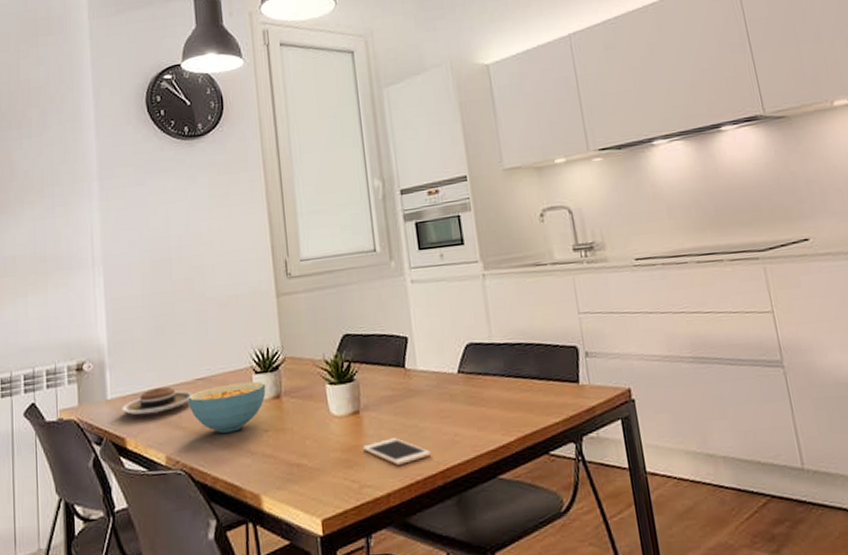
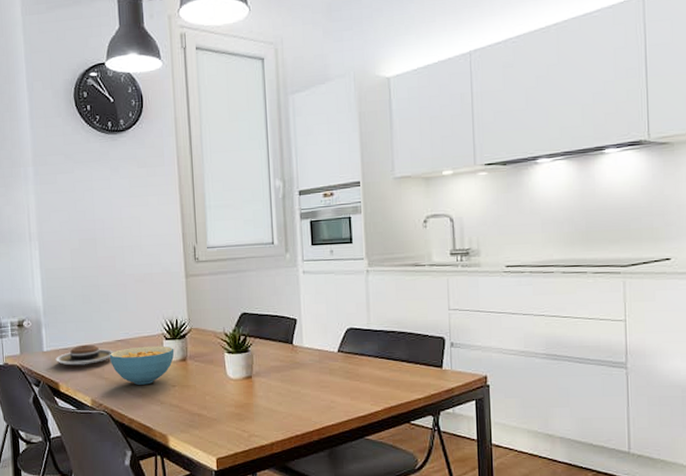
cell phone: present [363,438,432,465] -> none [253,400,311,421]

